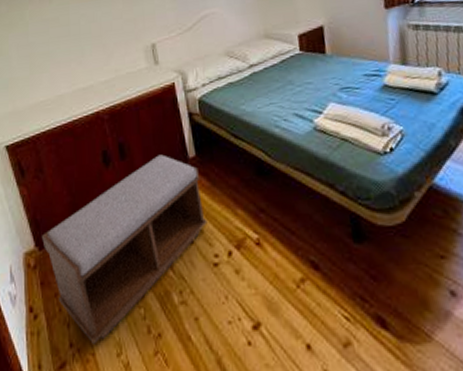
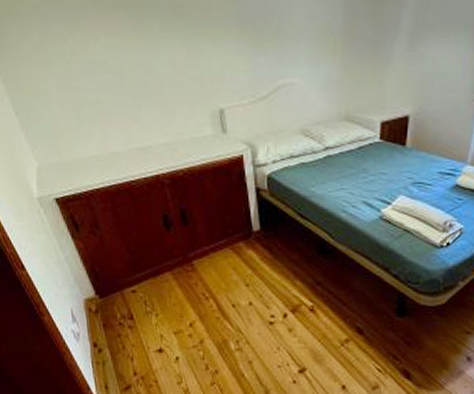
bench: present [42,154,207,344] -> none [102,225,266,374]

